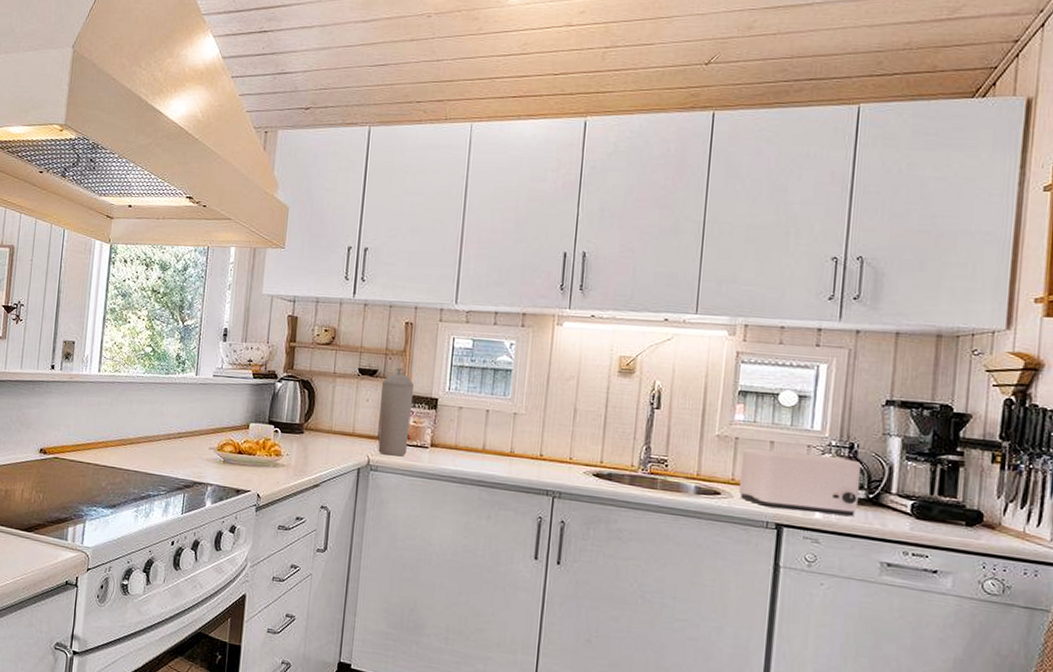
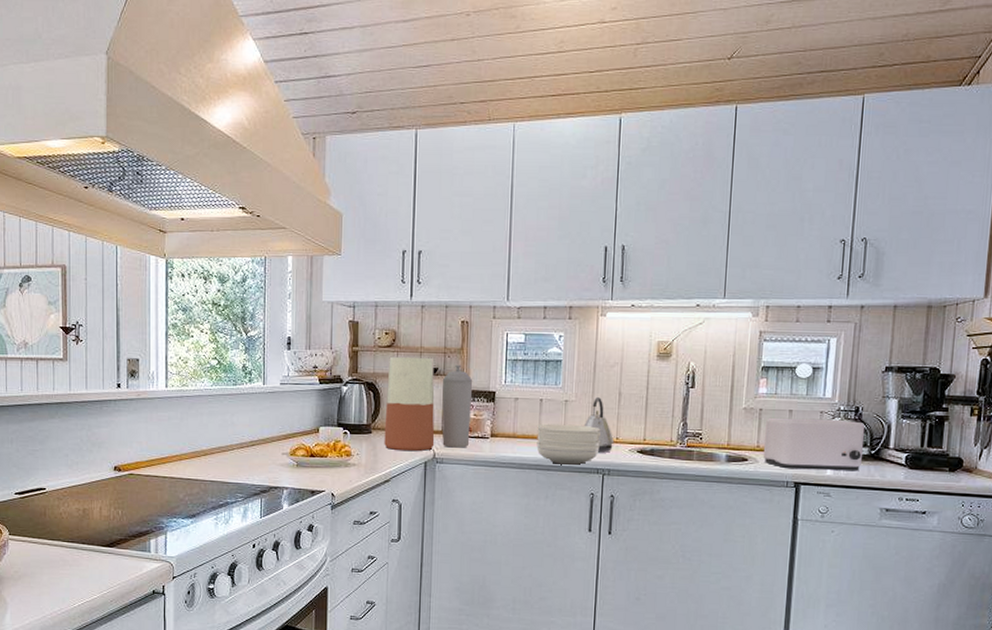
vase: none [316,355,374,457] -> present [384,356,435,451]
bowl: none [480,437,552,485] -> present [536,423,601,465]
kettle: none [533,412,568,473] -> present [584,397,615,453]

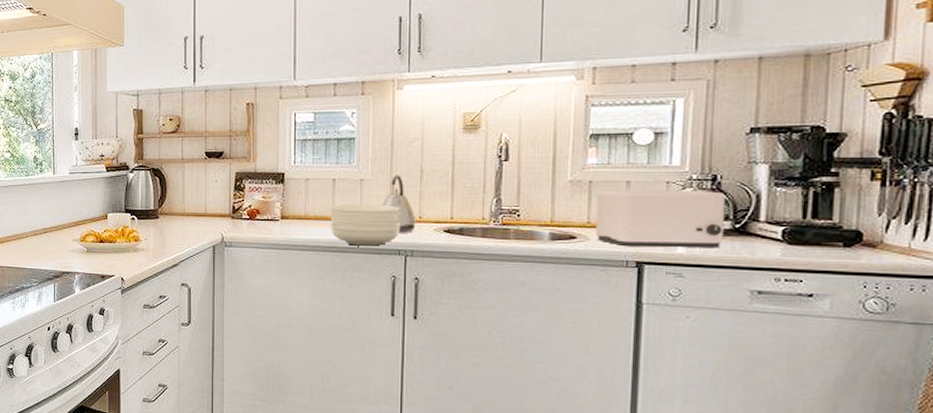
vase: present [384,356,435,451] -> none [171,141,223,235]
canister: present [442,364,473,448] -> none [229,147,261,231]

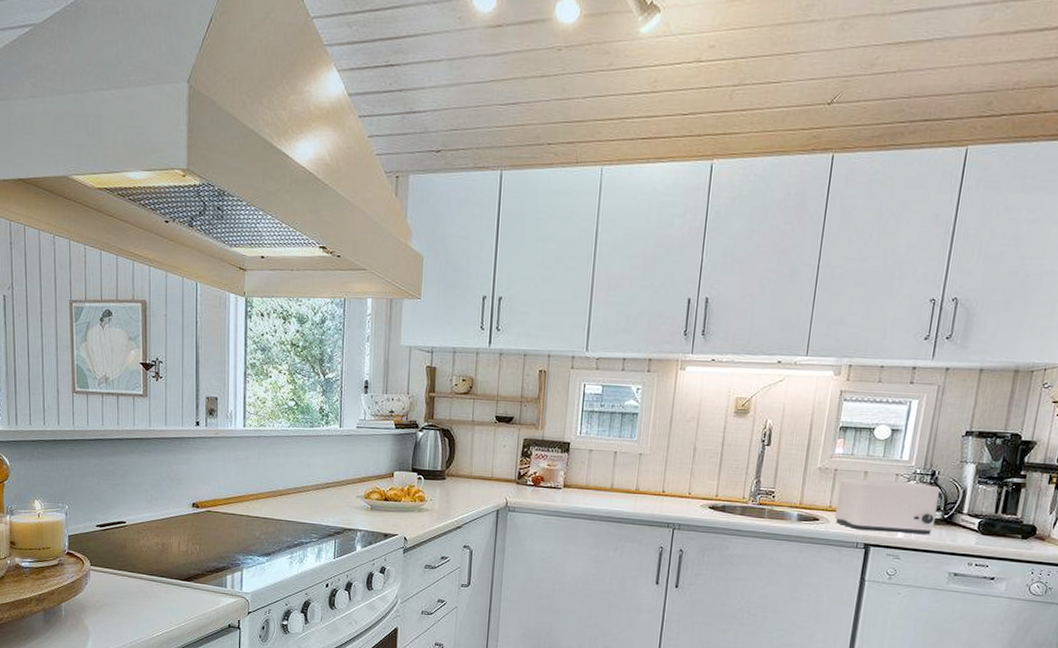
bowl: present [330,204,401,246] -> none [608,476,674,519]
kettle: present [382,175,417,233] -> none [656,452,687,507]

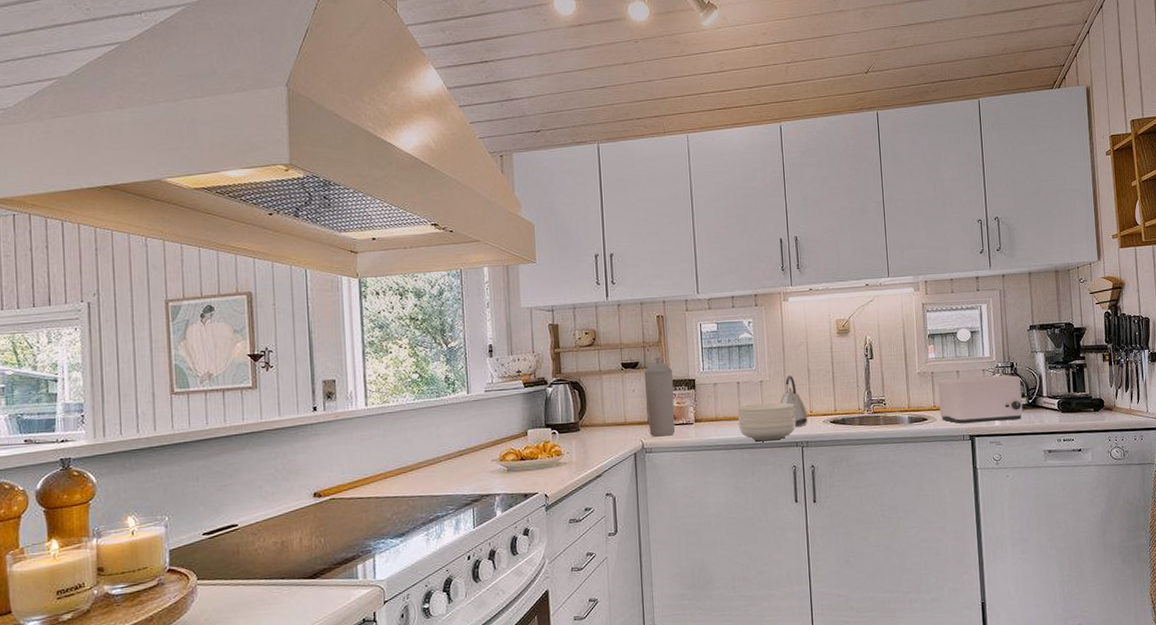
canister: none [515,414,548,498] -> present [644,357,676,437]
bowl: none [608,476,674,519] -> present [737,402,796,442]
kettle: none [656,452,687,507] -> present [779,375,809,427]

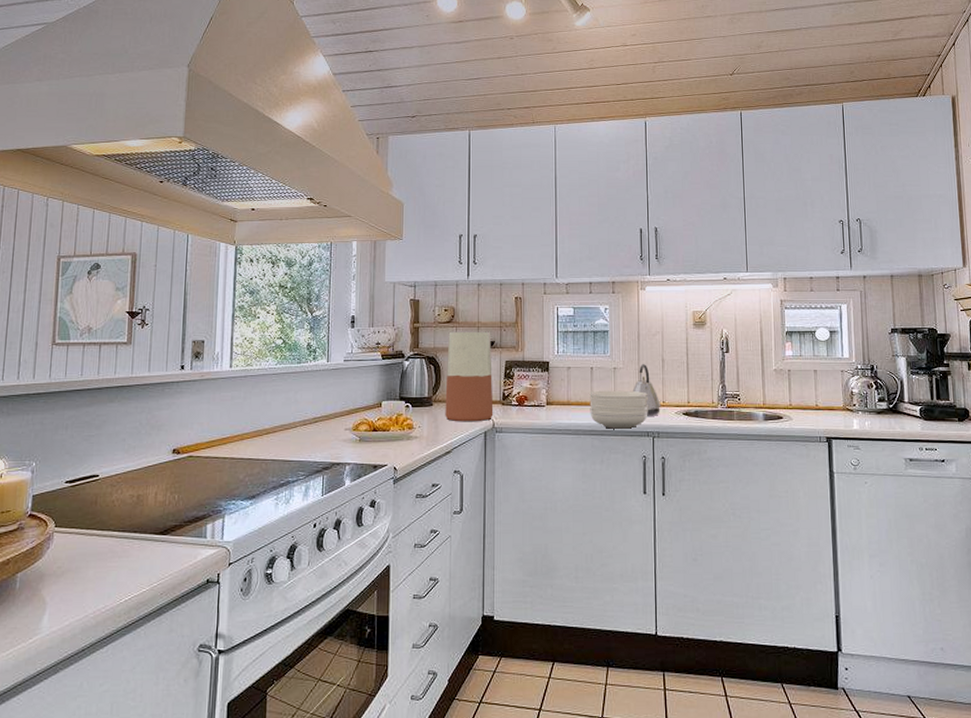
vase: none [591,352,642,445] -> present [445,331,494,421]
canister: present [644,357,676,437] -> none [500,337,528,417]
toaster: present [938,375,1023,424] -> none [794,377,883,425]

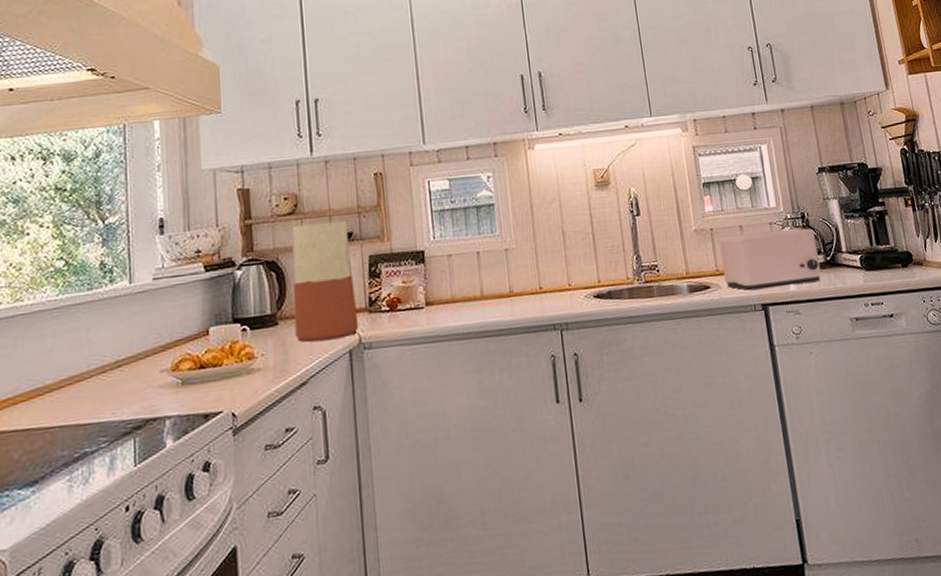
bowl: present [589,390,648,429] -> none [478,274,553,327]
kettle: present [632,364,662,416] -> none [530,240,568,305]
toaster: none [794,377,883,425] -> present [719,228,821,291]

